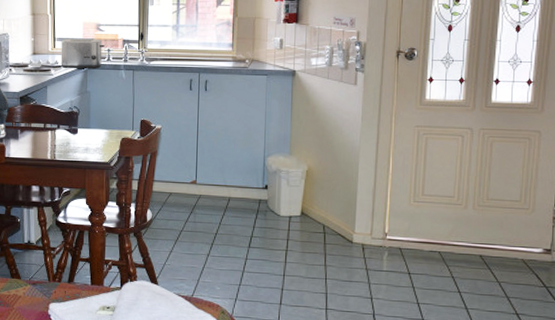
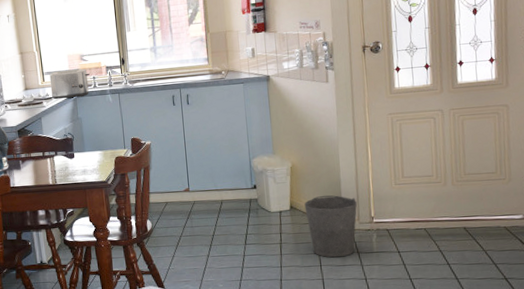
bucket: none [316,204,372,272] -> present [304,194,358,258]

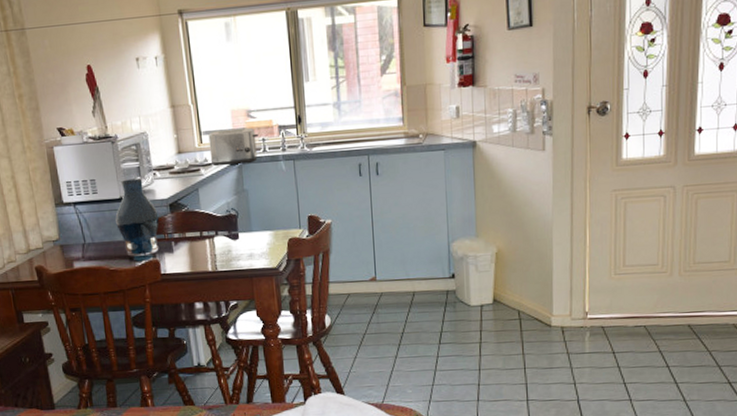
bucket: present [304,194,358,258] -> none [509,286,571,359]

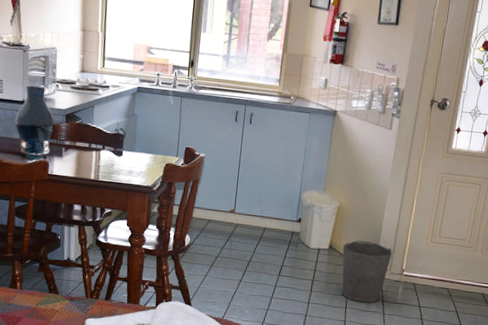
toaster: present [208,128,258,167] -> none [109,59,155,93]
bucket: none [509,286,571,359] -> present [341,240,393,303]

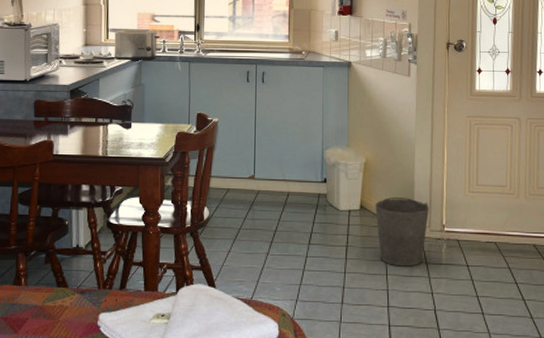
vase: present [15,85,55,160] -> none [17,64,59,140]
toaster: none [109,59,155,93] -> present [114,30,160,61]

